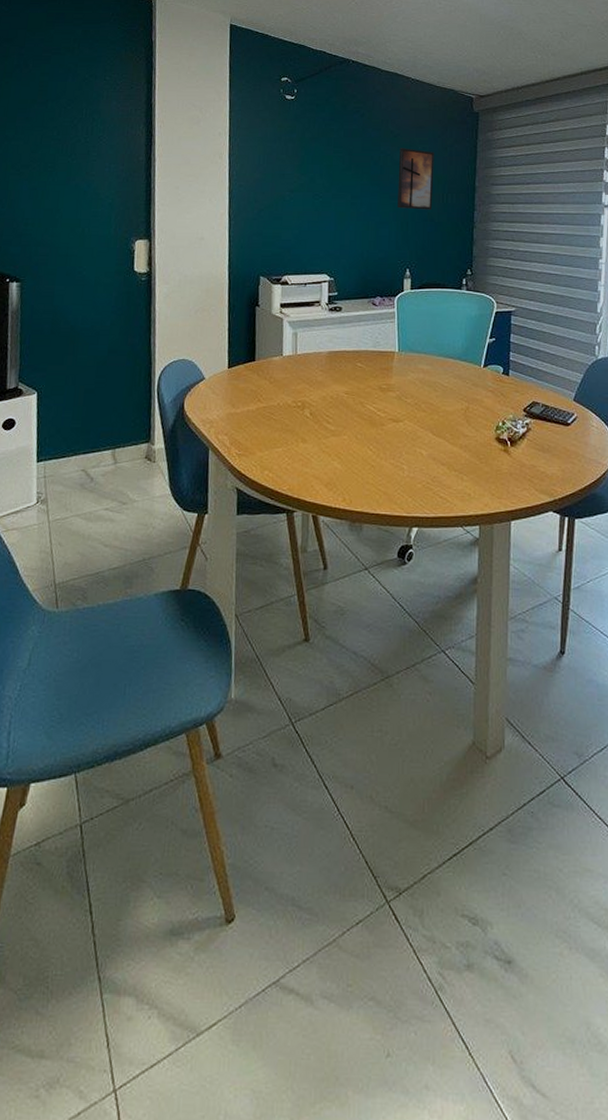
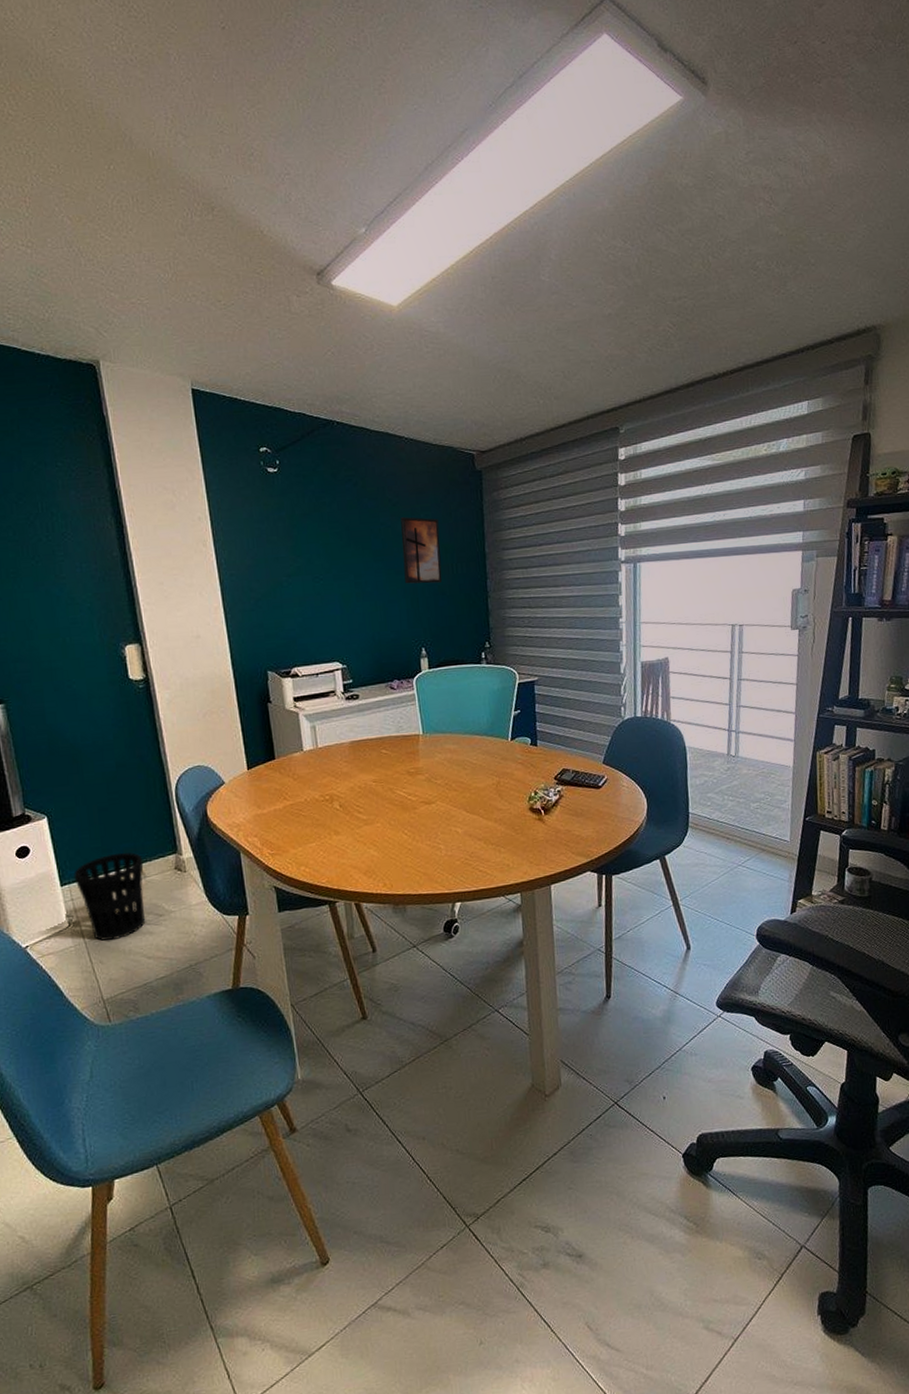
wastebasket: none [50,436,117,523] -> present [74,852,146,941]

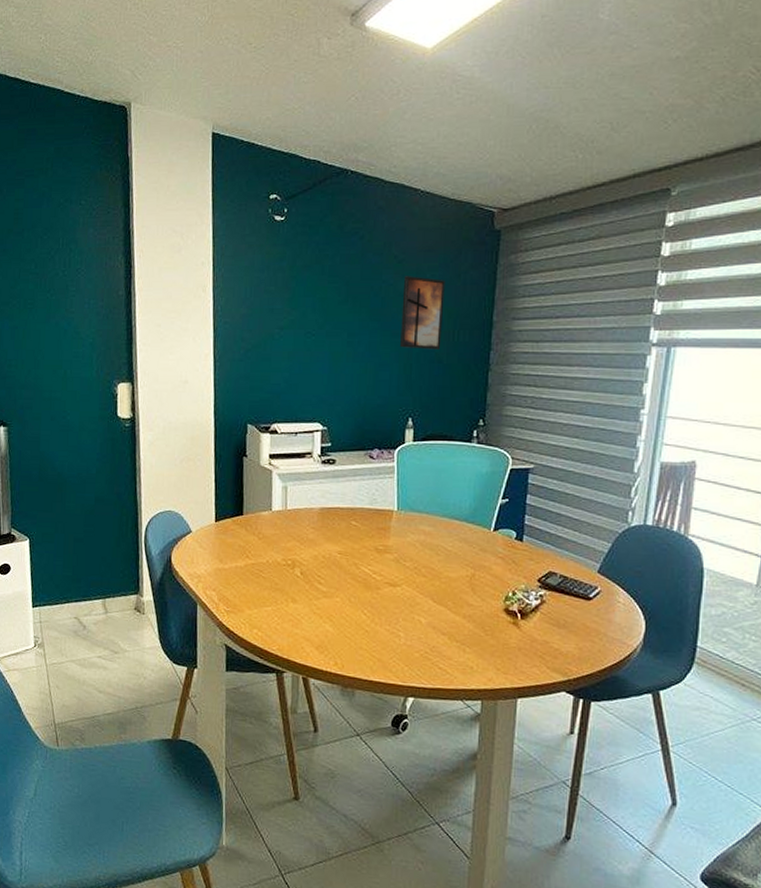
wastebasket: present [74,852,146,941] -> none [45,585,107,668]

